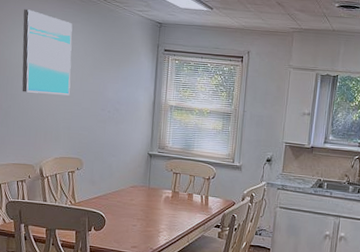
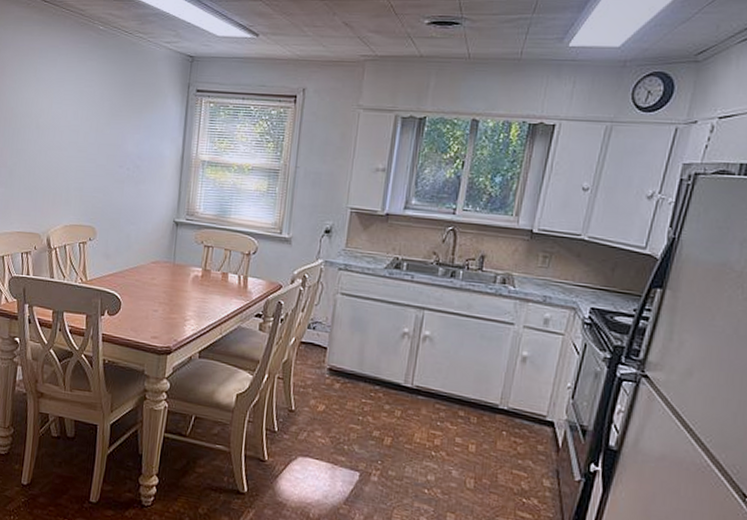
wall art: present [22,9,73,96] -> none [29,47,88,150]

